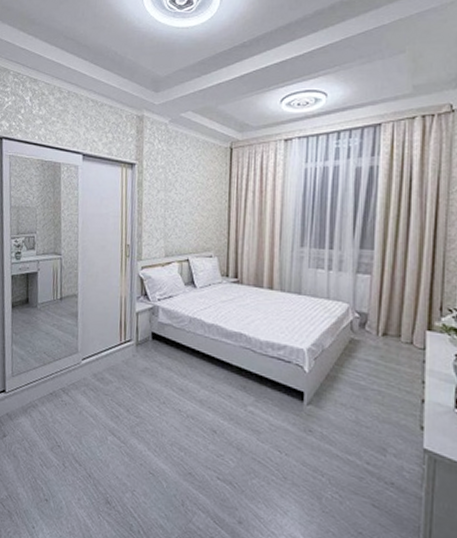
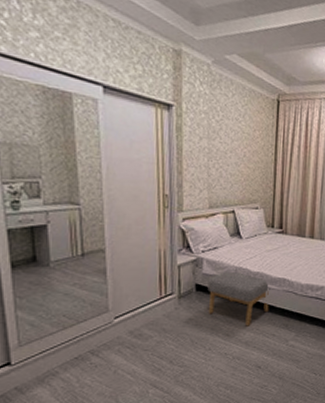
footstool: none [162,319,226,383] -> present [207,269,270,326]

